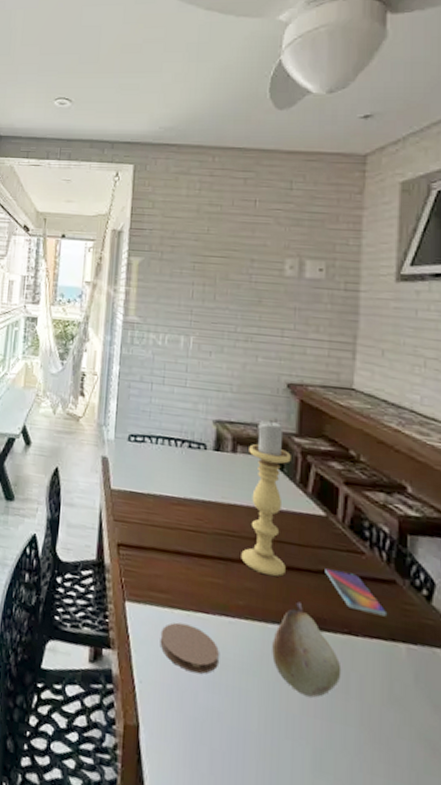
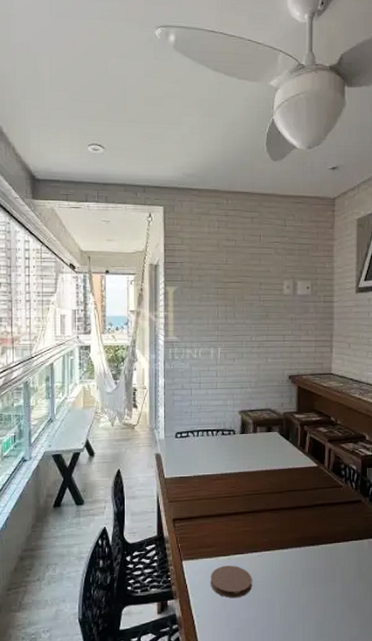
candle holder: present [241,420,291,577] -> none [263,405,294,517]
fruit: present [272,601,342,698] -> none [287,529,331,591]
smartphone: present [325,568,386,617] -> none [318,501,356,526]

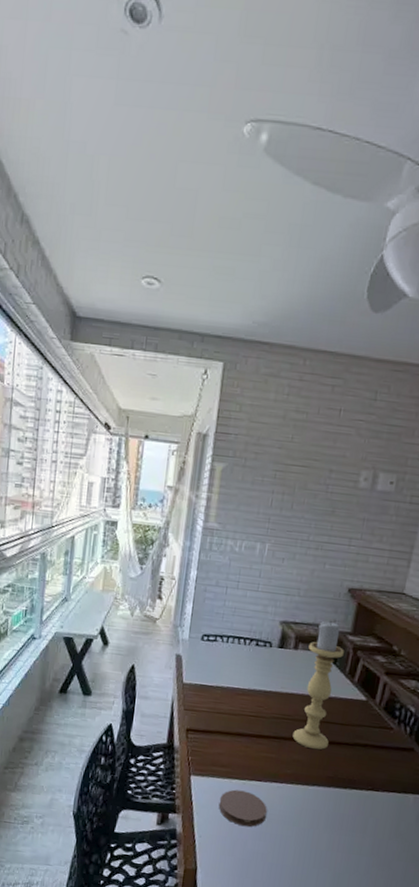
candle holder: none [263,405,294,517] -> present [292,621,344,750]

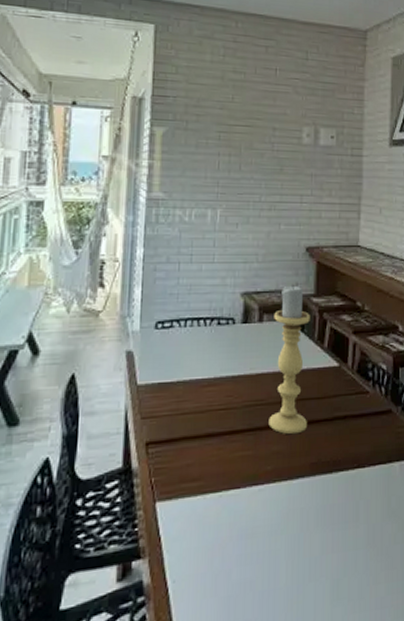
coaster: present [218,789,267,827] -> none [193,505,250,553]

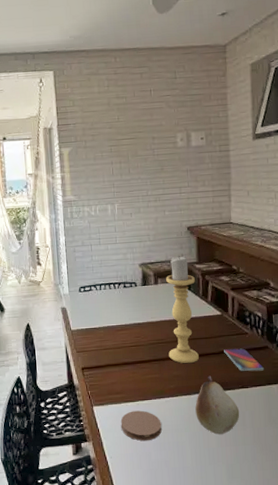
coaster: none [193,505,250,553] -> present [120,410,162,441]
fruit: none [297,451,353,537] -> present [195,375,240,435]
smartphone: none [339,412,385,445] -> present [224,348,264,372]

